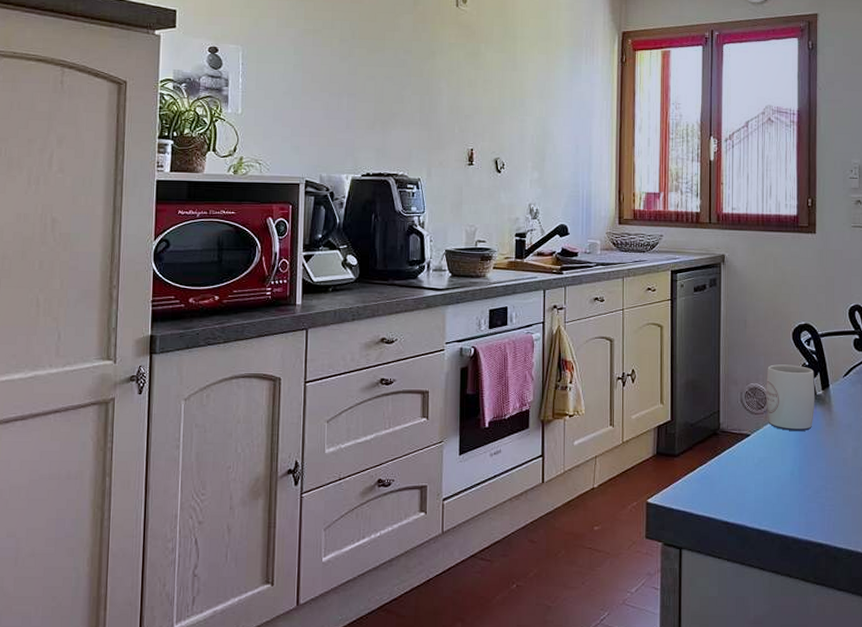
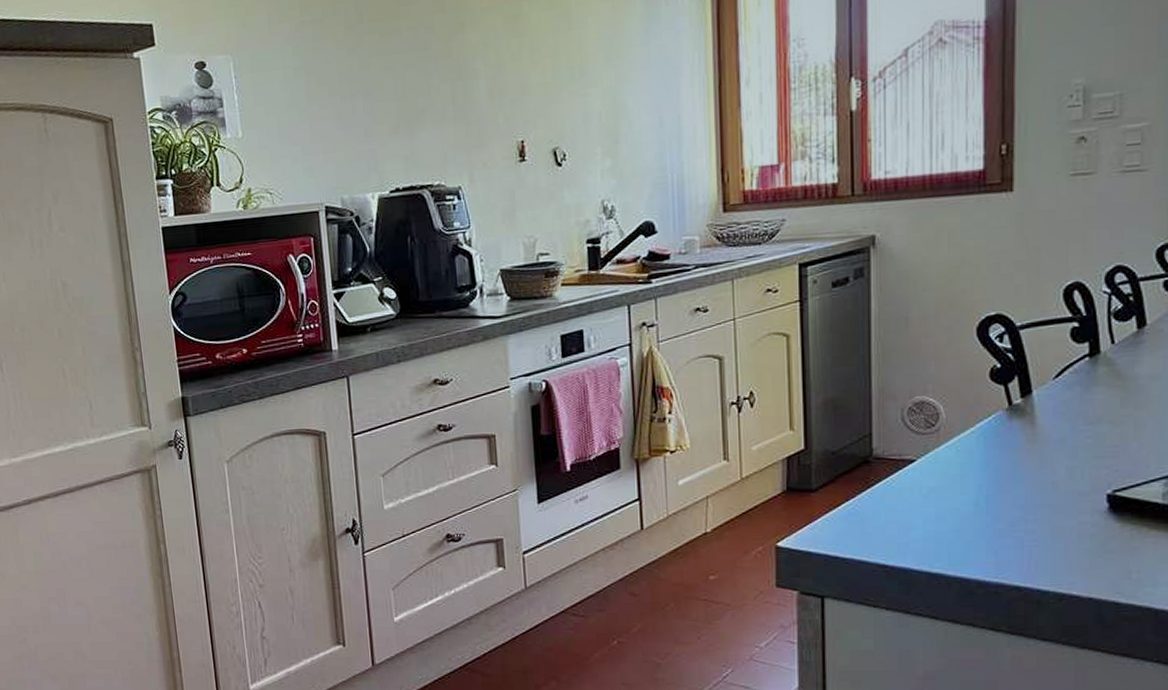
mug: present [766,364,815,431] -> none [938,368,1011,452]

